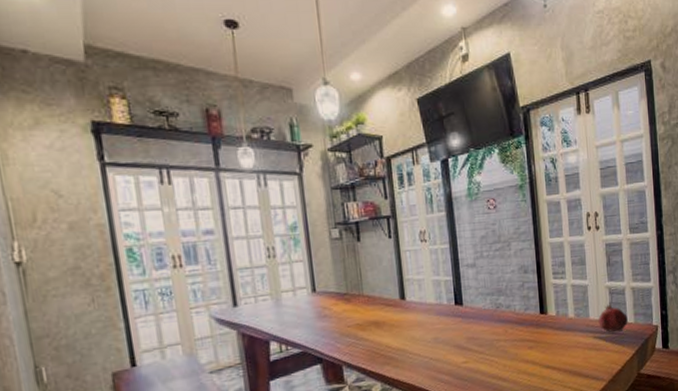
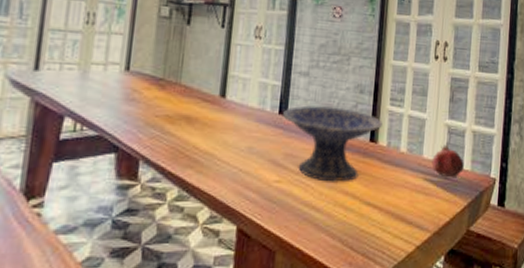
decorative bowl: none [459,289,549,355] -> present [283,105,382,183]

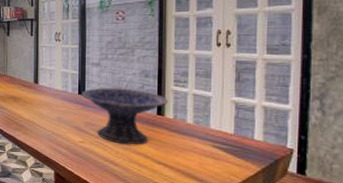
fruit: present [431,143,464,178] -> none [220,117,255,147]

